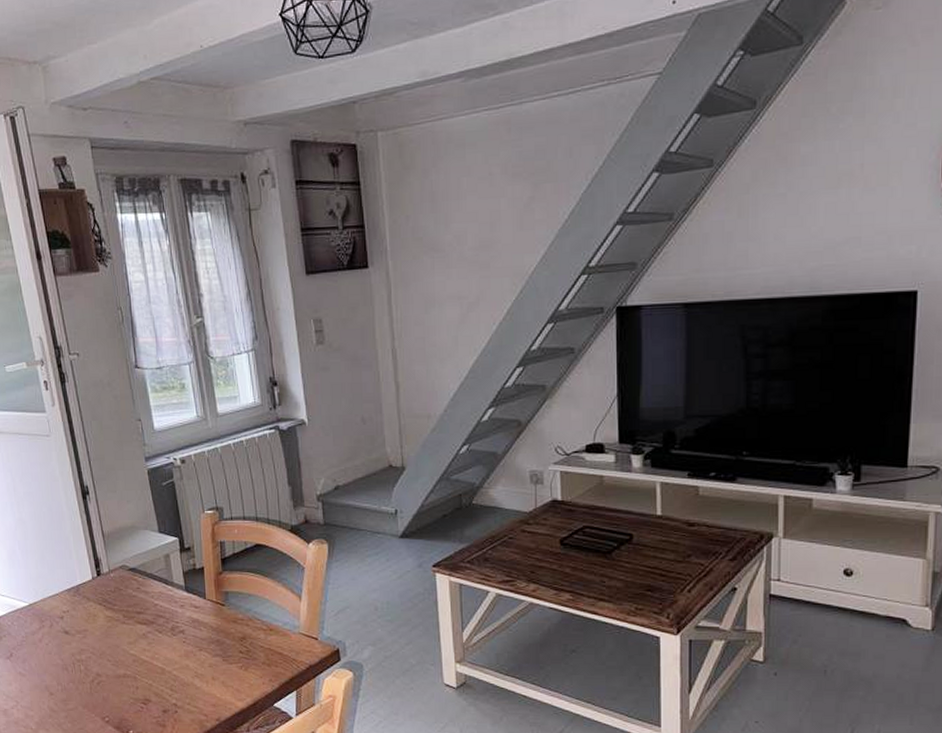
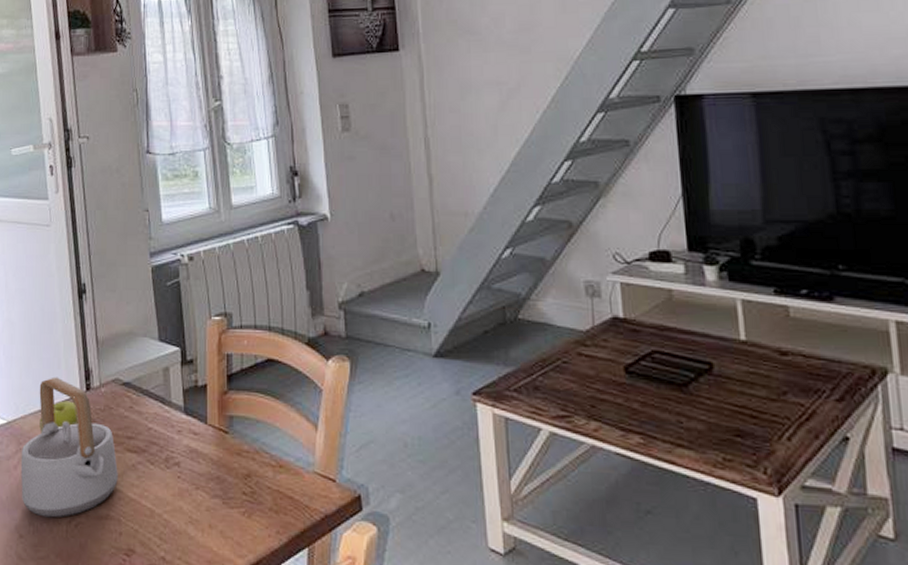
teapot: none [44,566,132,679] -> present [20,377,118,518]
fruit: none [58,585,92,612] -> present [39,400,78,433]

